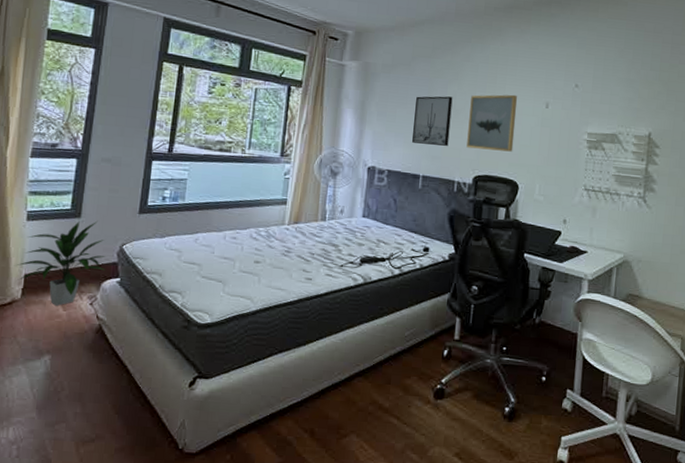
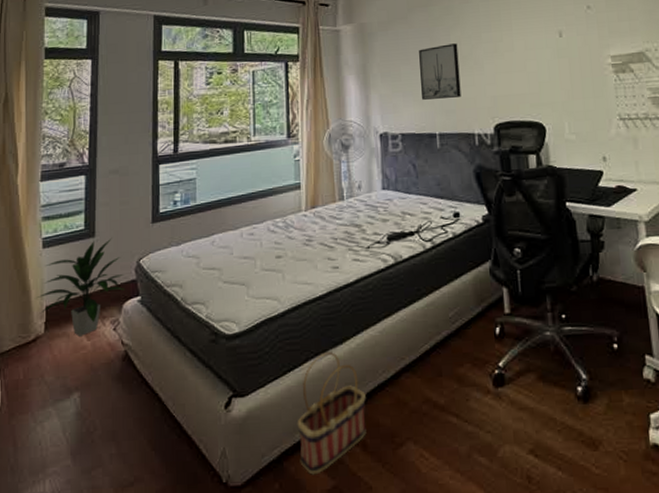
basket: none [252,350,320,452] -> present [297,352,366,475]
wall art: present [466,94,517,152] -> none [477,29,532,95]

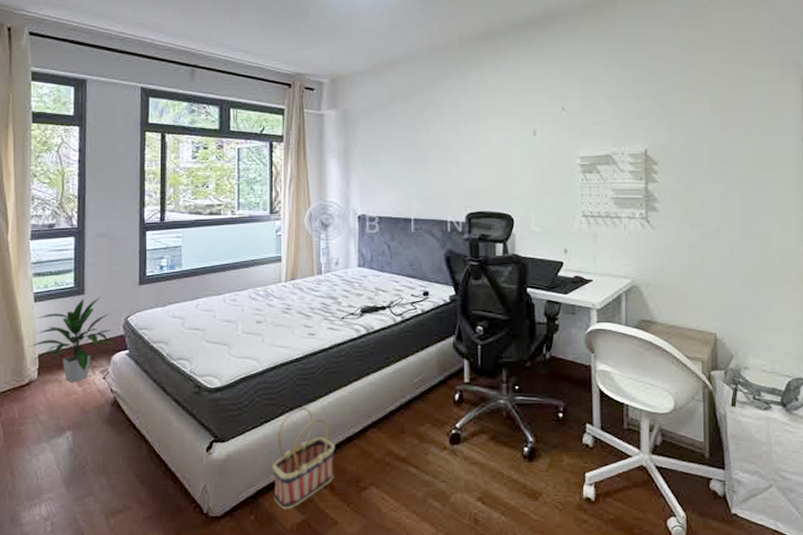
wall art: present [419,43,461,100] -> none [399,135,437,186]

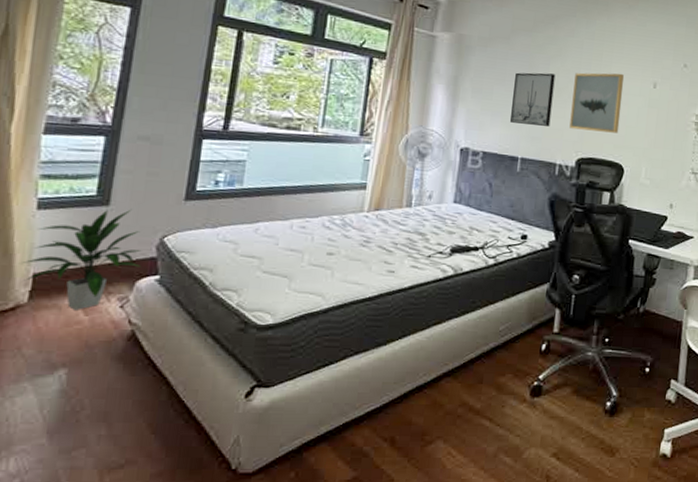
basket: present [272,408,335,510] -> none [321,352,402,466]
wall art: none [399,135,437,186] -> present [510,72,556,126]
wall art: none [455,125,504,186] -> present [569,72,624,134]

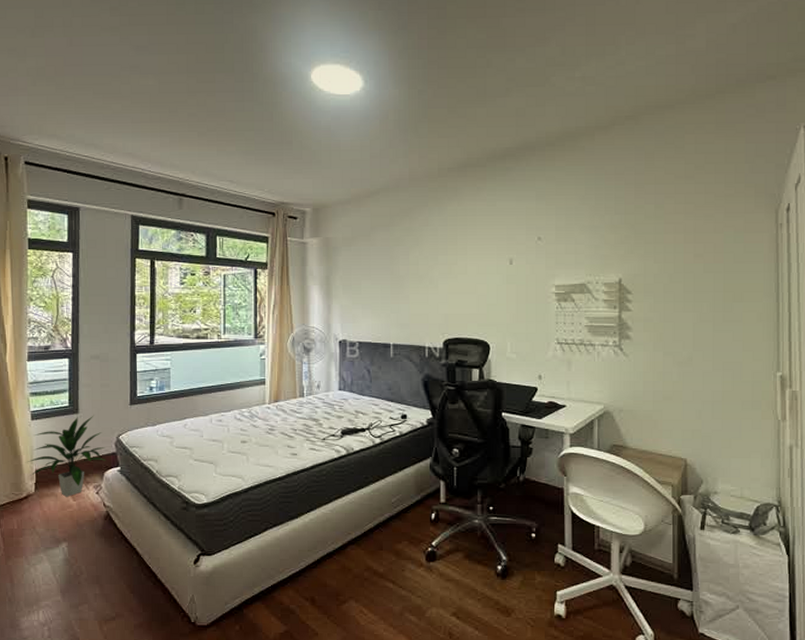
wall art: present [510,72,556,126] -> none [379,263,416,313]
wall art: present [569,72,624,134] -> none [433,254,481,312]

